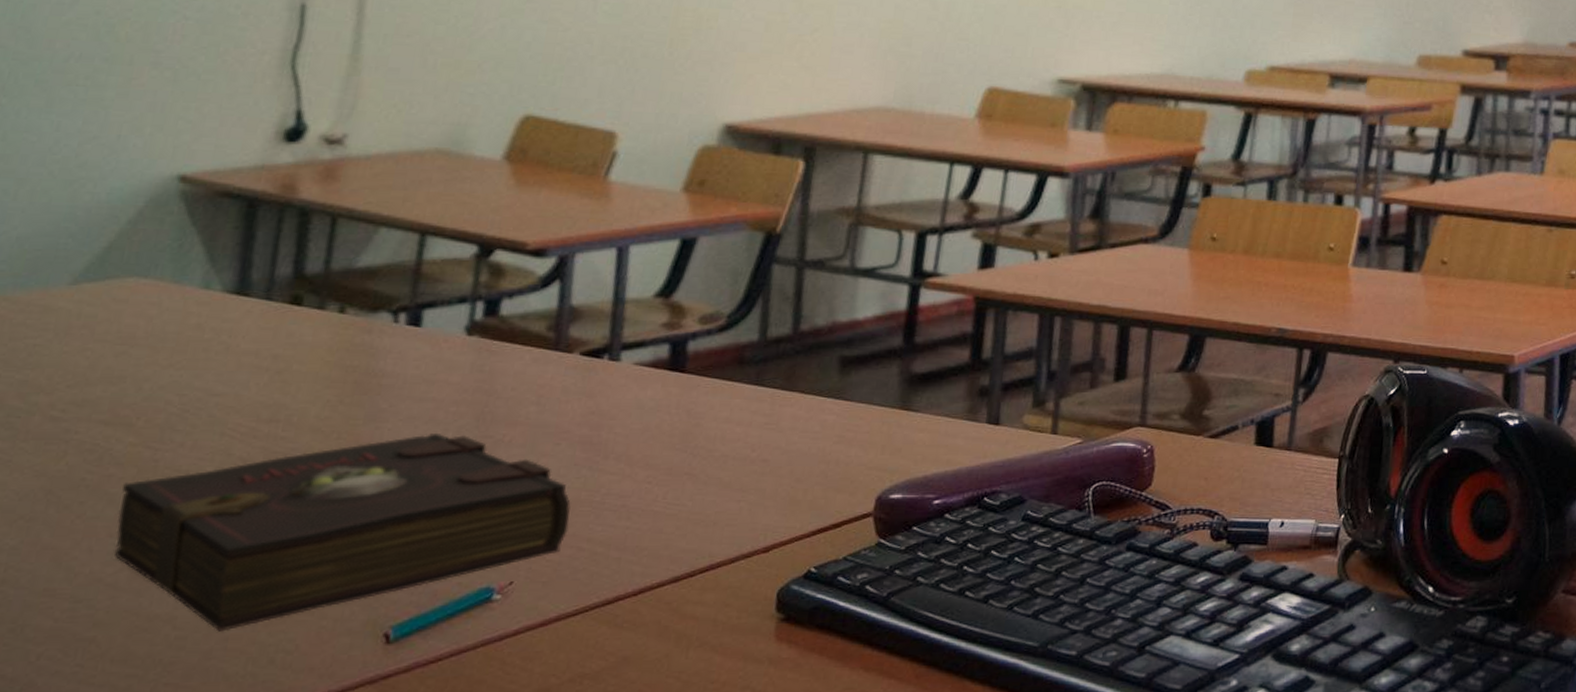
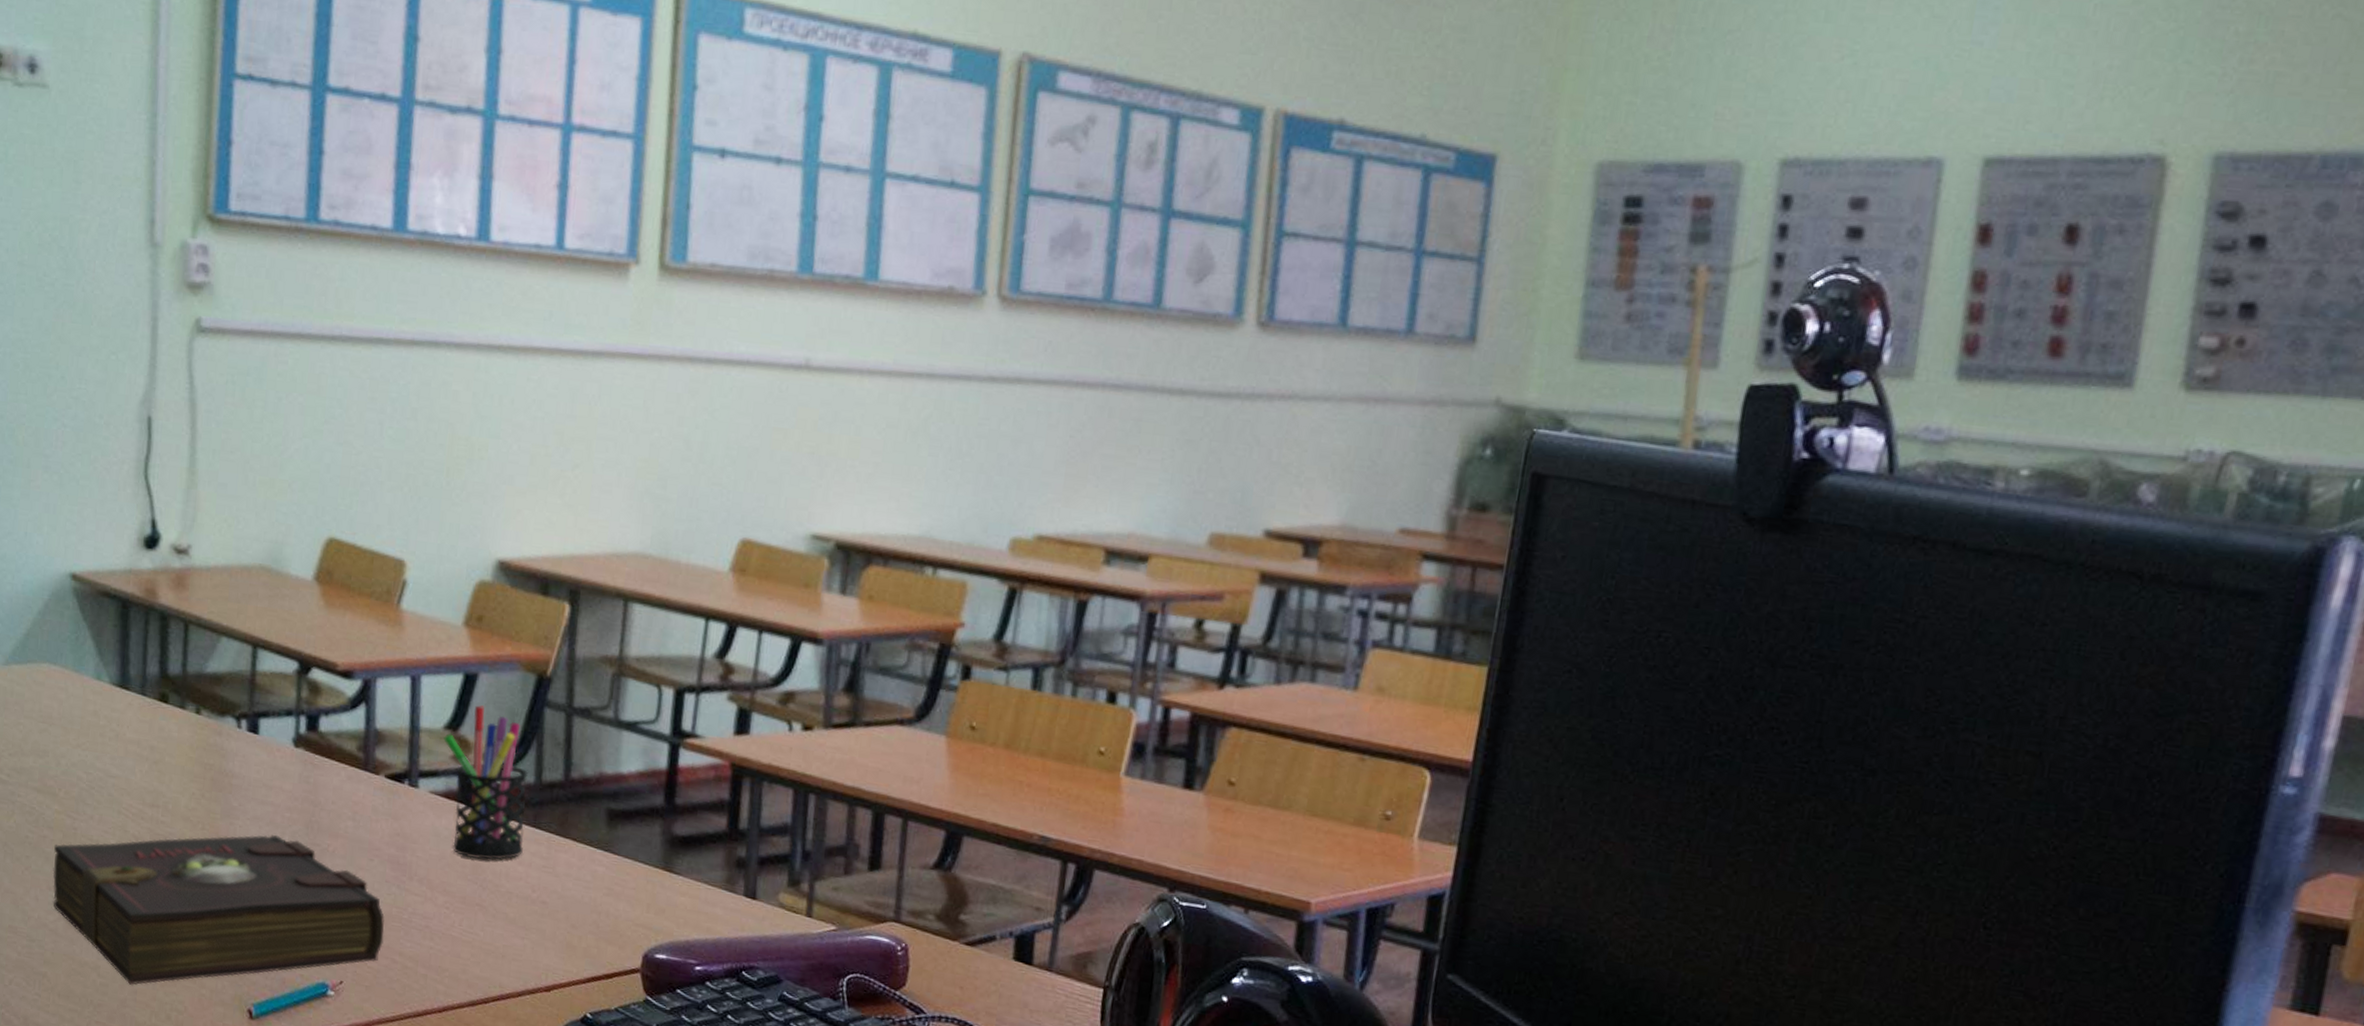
pen holder: none [653,269,751,427] -> present [443,705,528,860]

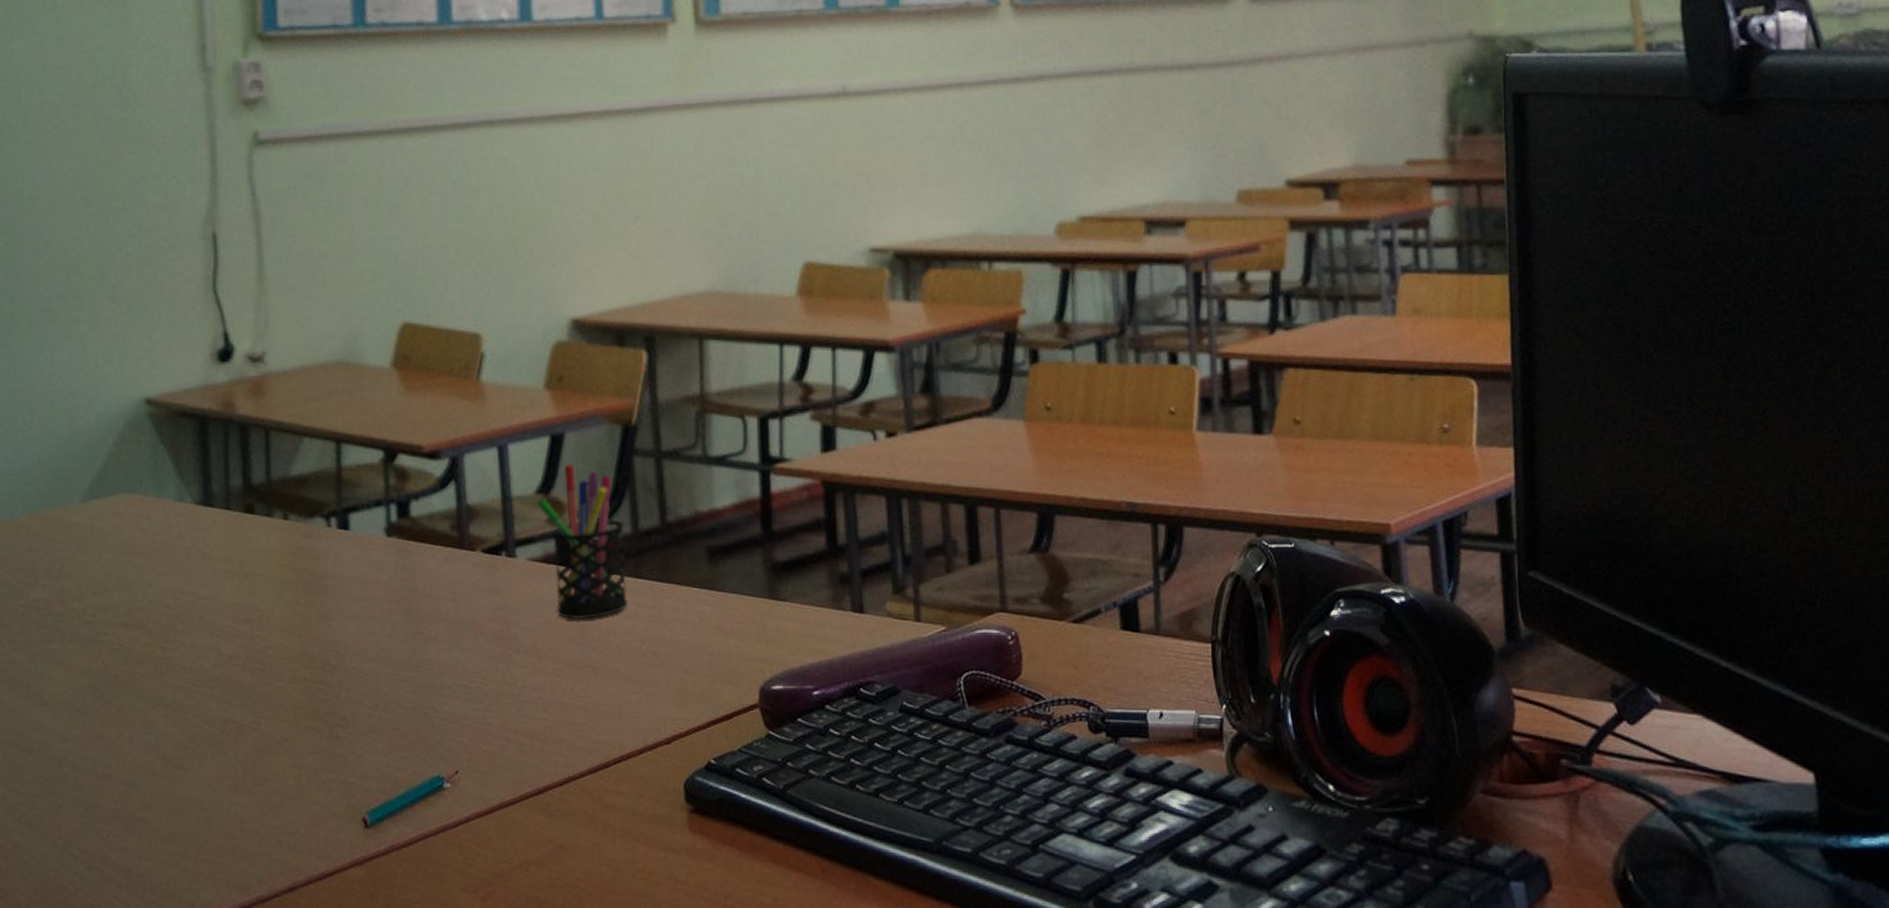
book: present [52,834,385,985] -> none [145,629,496,814]

